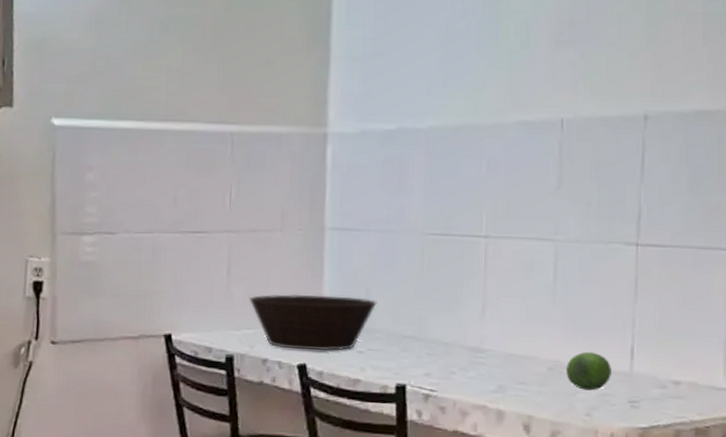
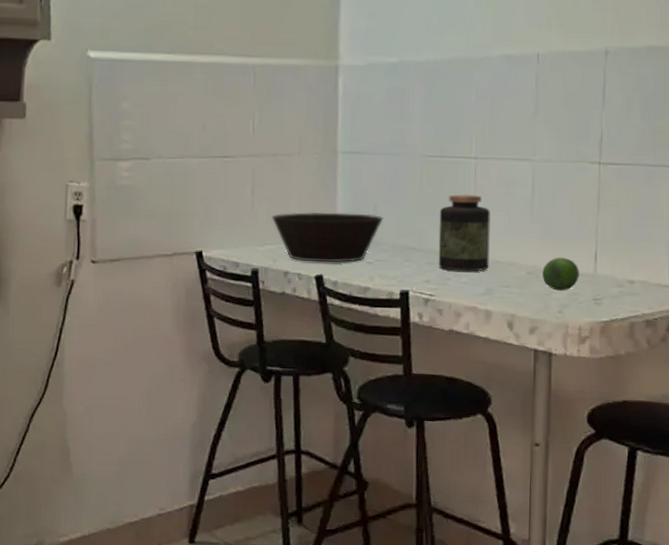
jar: none [441,277,504,365] -> present [438,194,490,272]

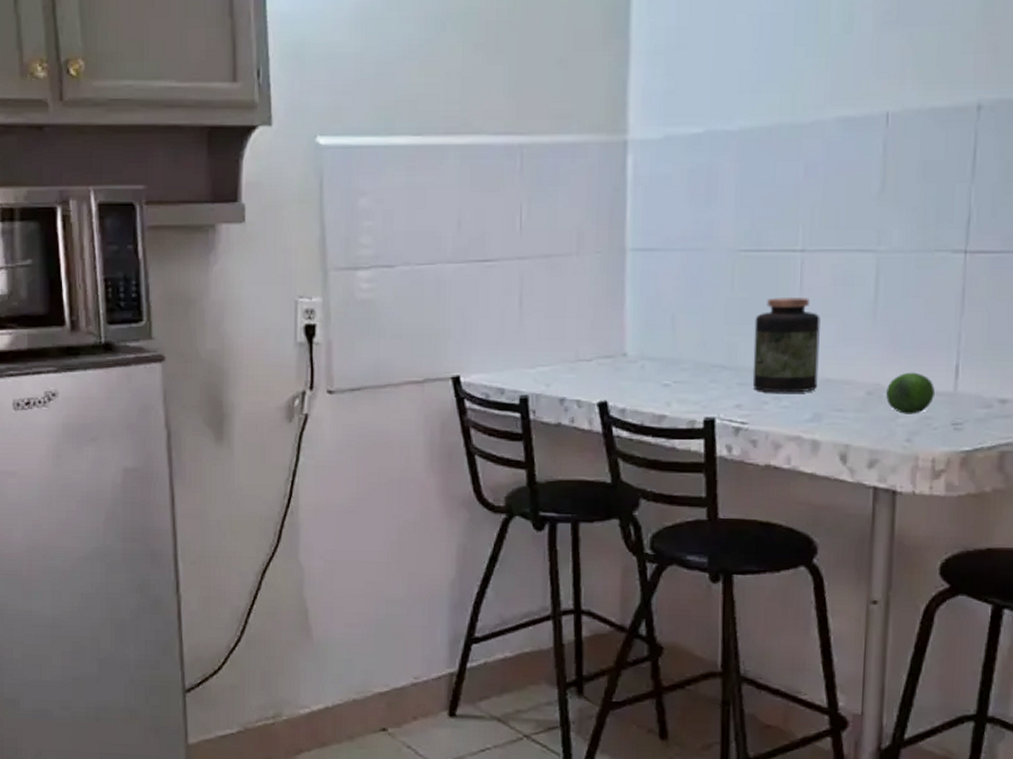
bowl: present [271,212,384,263] -> none [543,324,684,386]

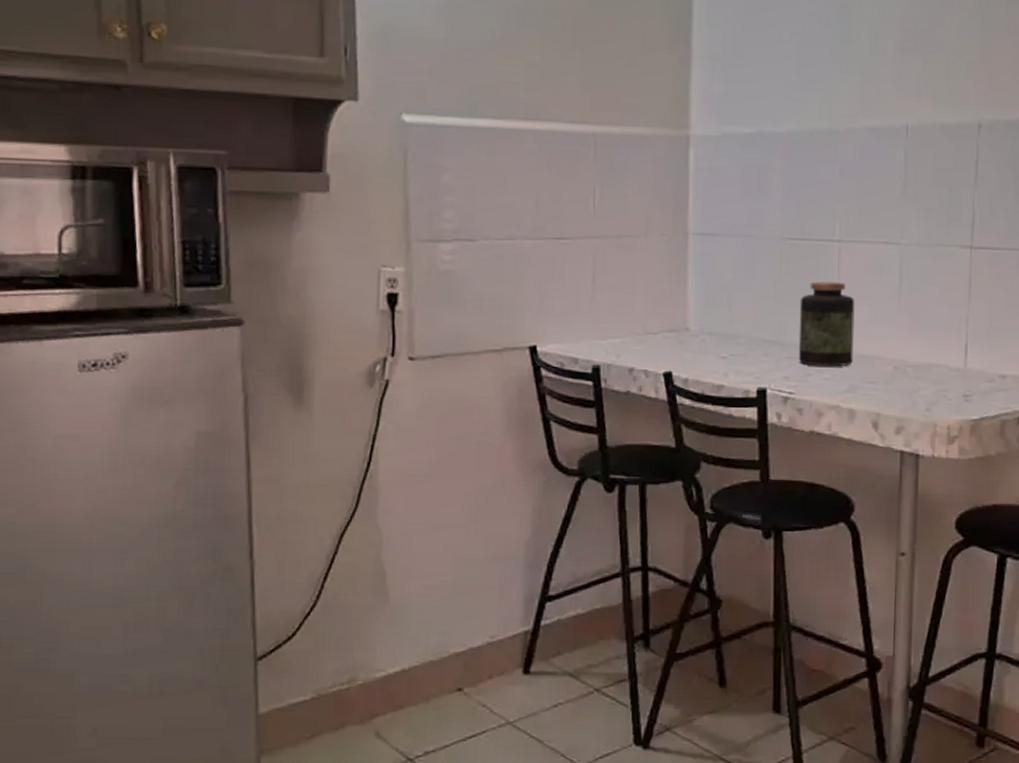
fruit: present [886,372,935,414] -> none [910,350,949,387]

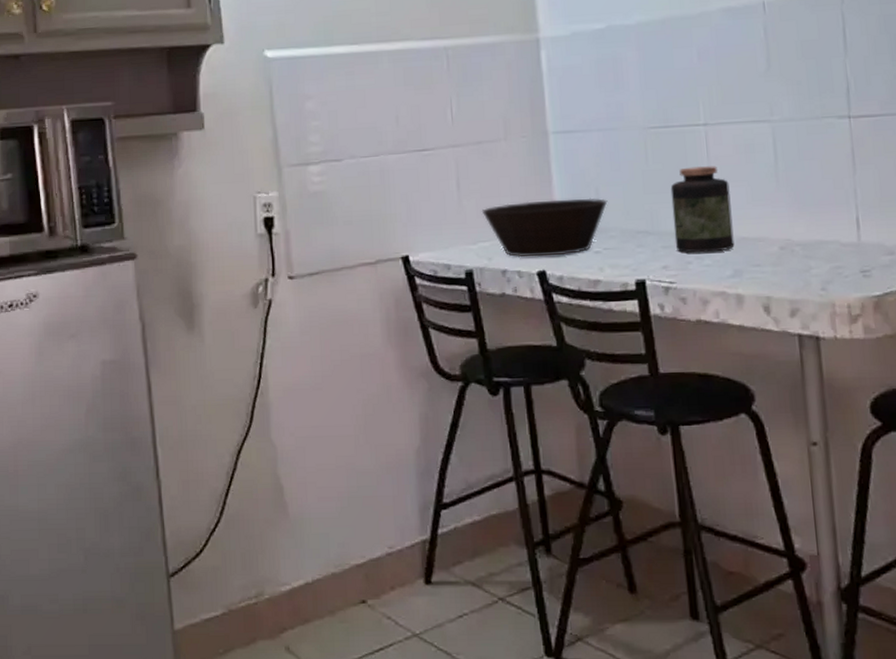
bowl: none [614,301,739,358] -> present [481,198,608,258]

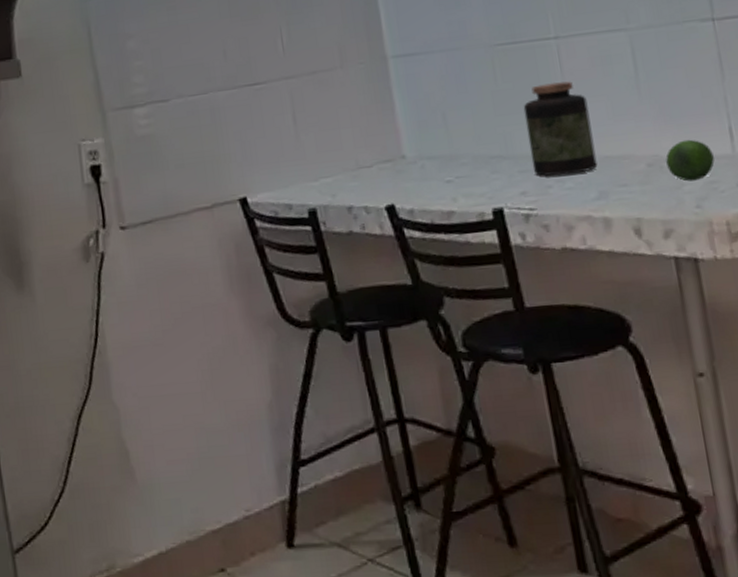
bowl: present [481,198,608,258] -> none [321,124,457,192]
fruit: none [797,226,841,265] -> present [666,139,715,182]

